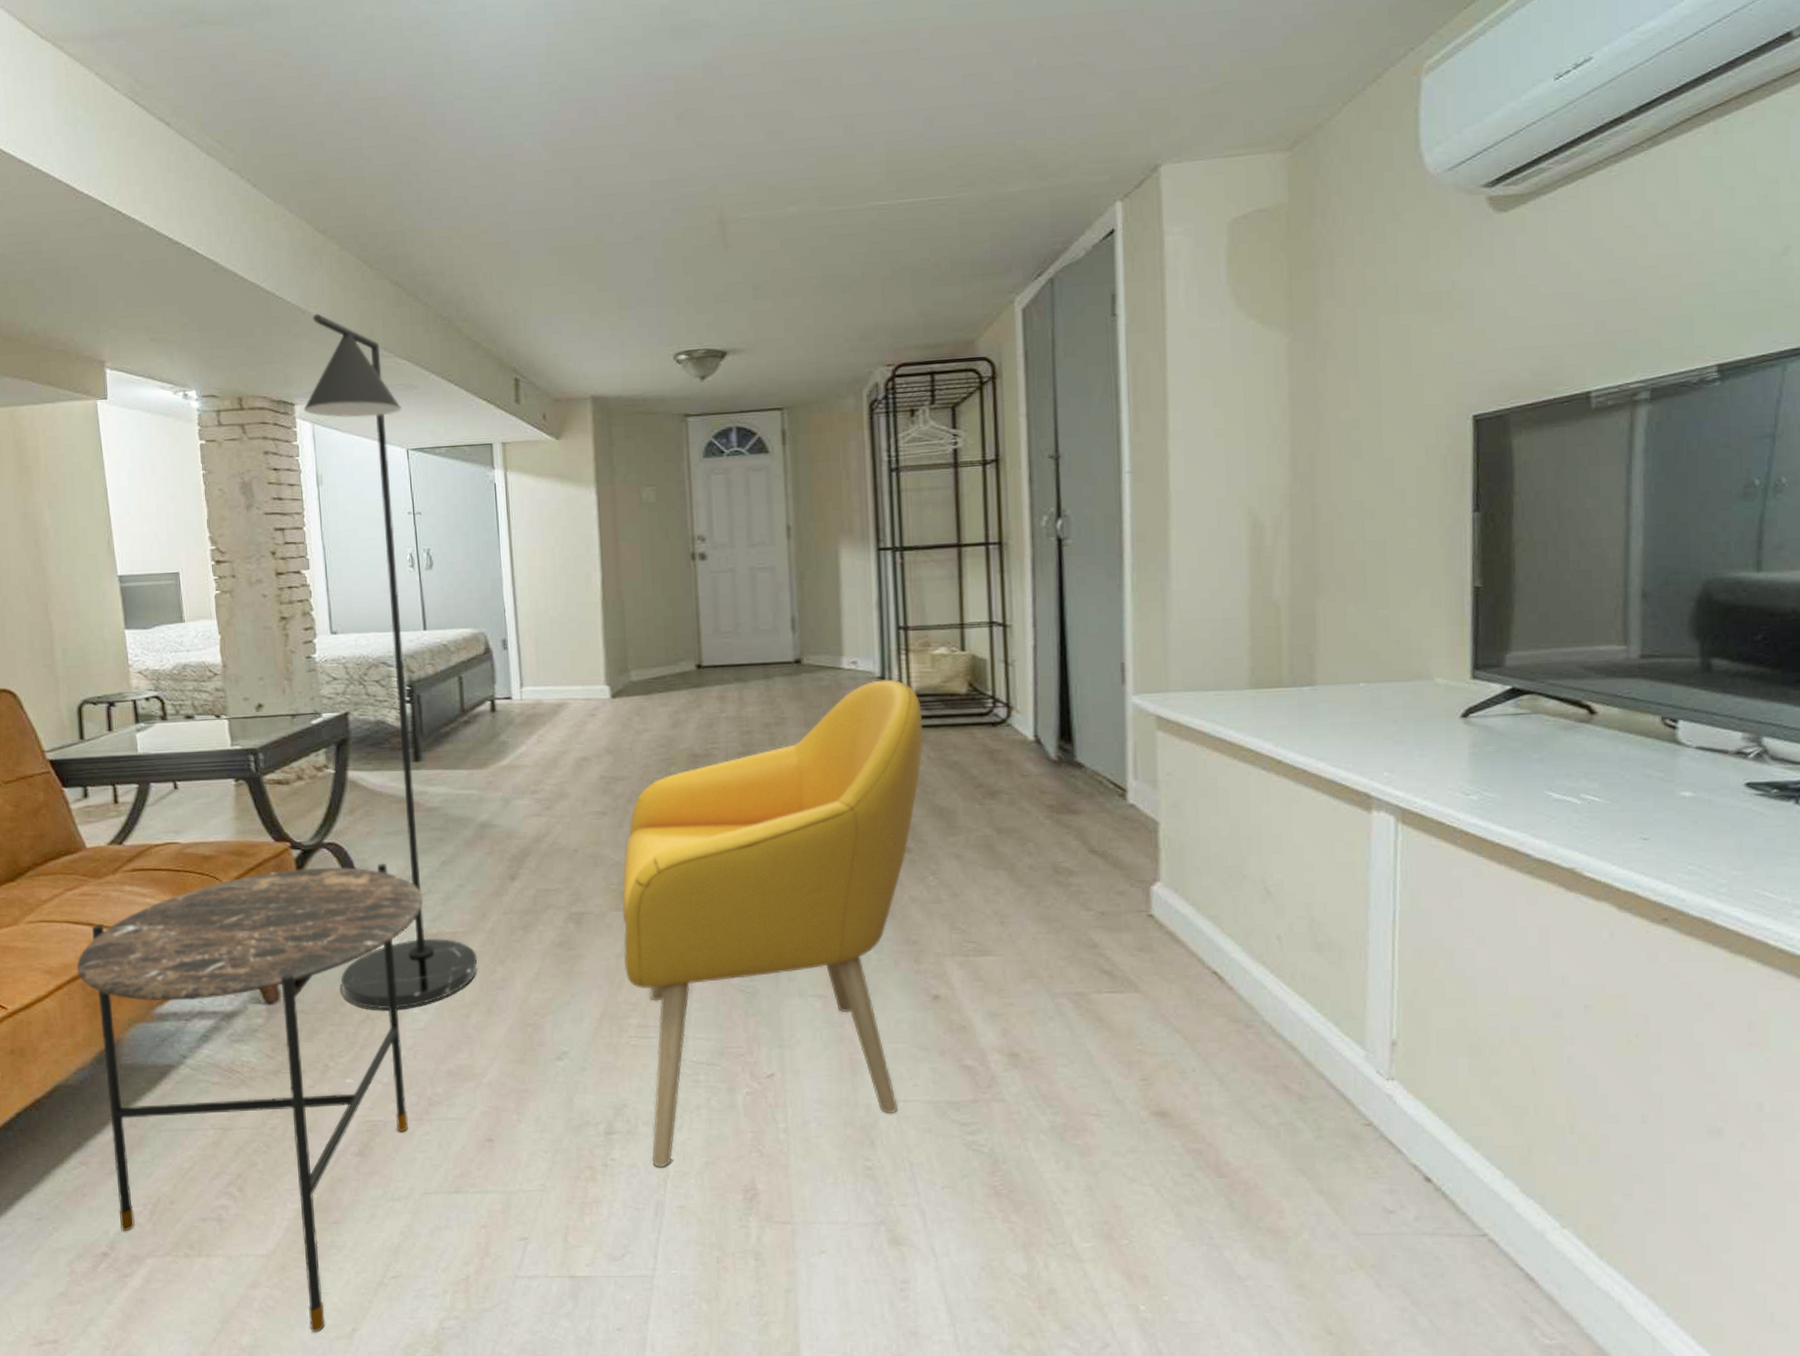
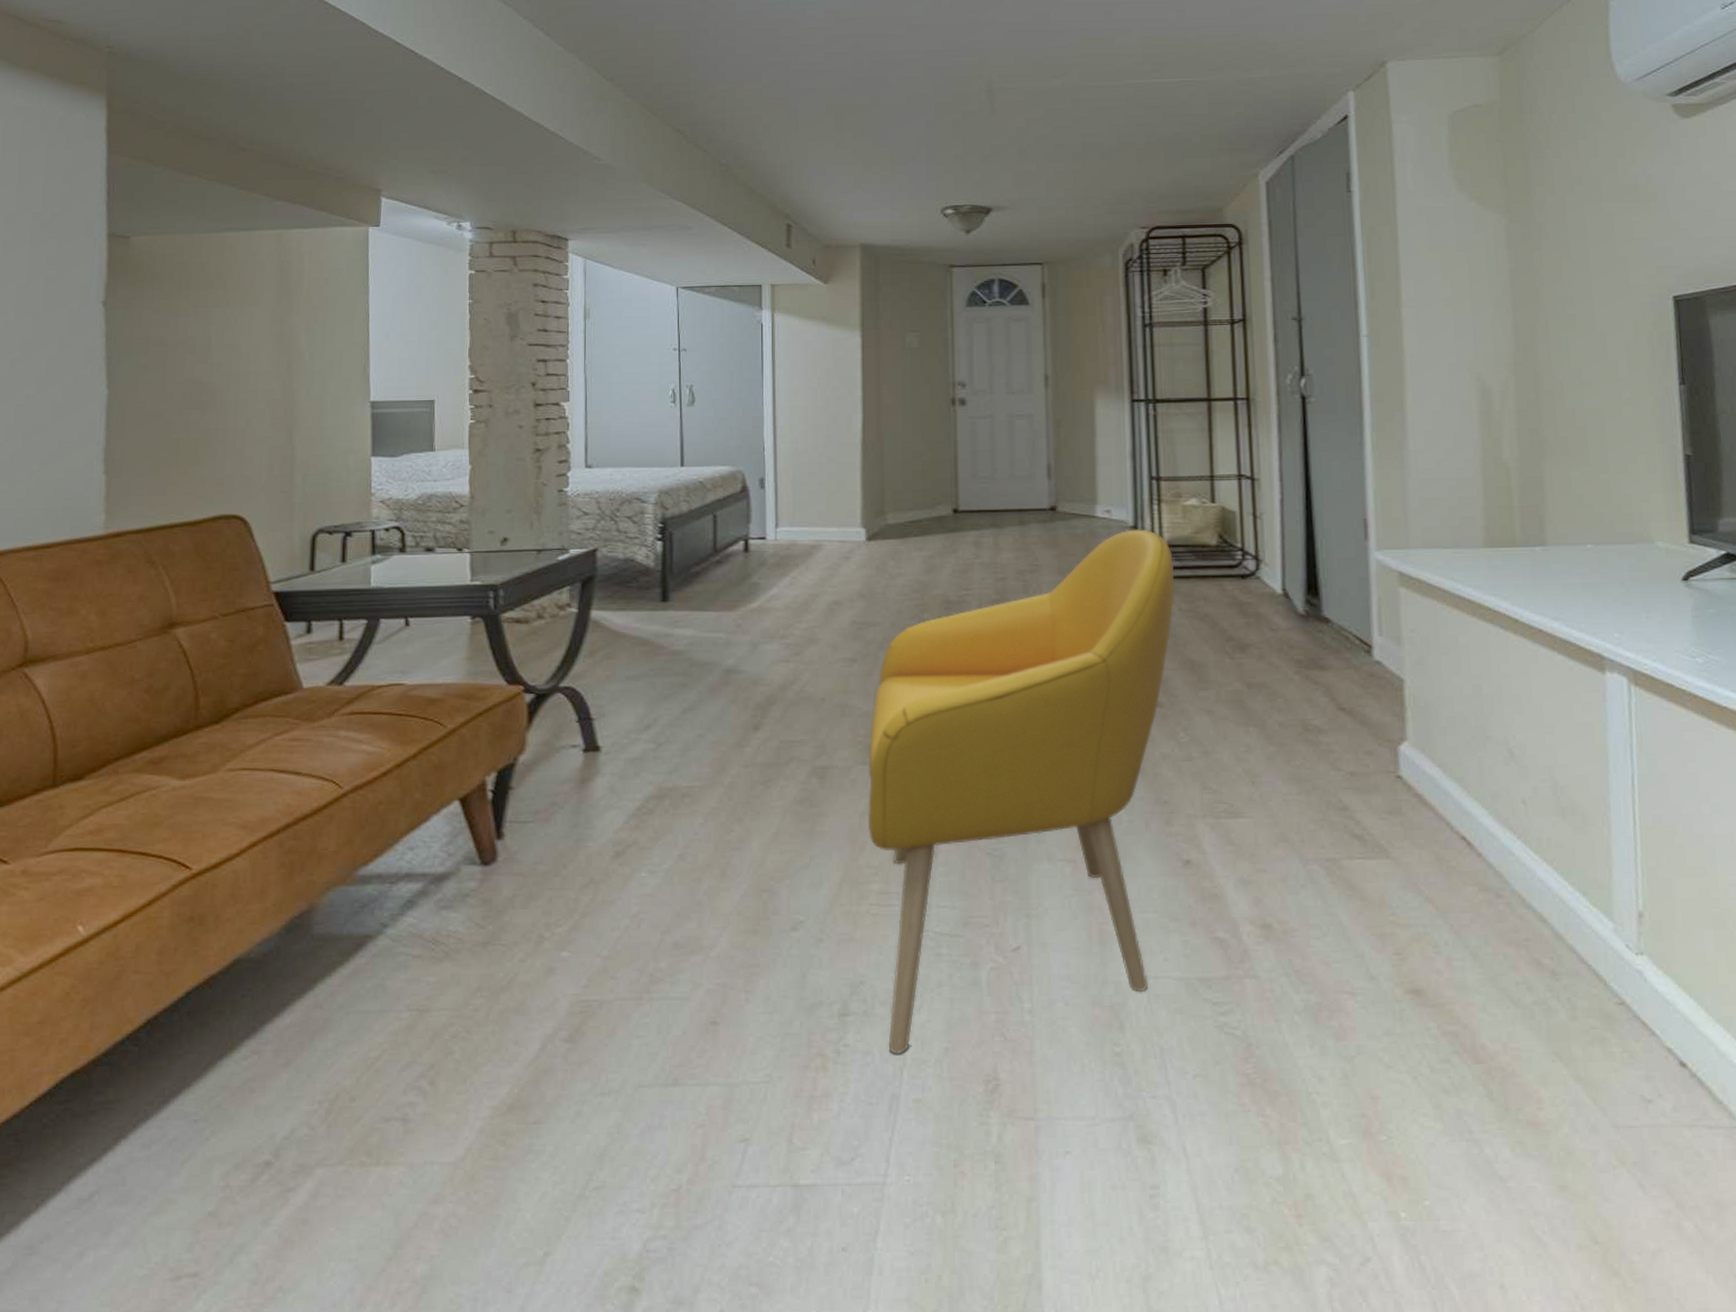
side table: present [77,863,423,1332] -> none [276,709,660,1258]
floor lamp: present [303,313,478,1009] -> none [565,155,713,872]

